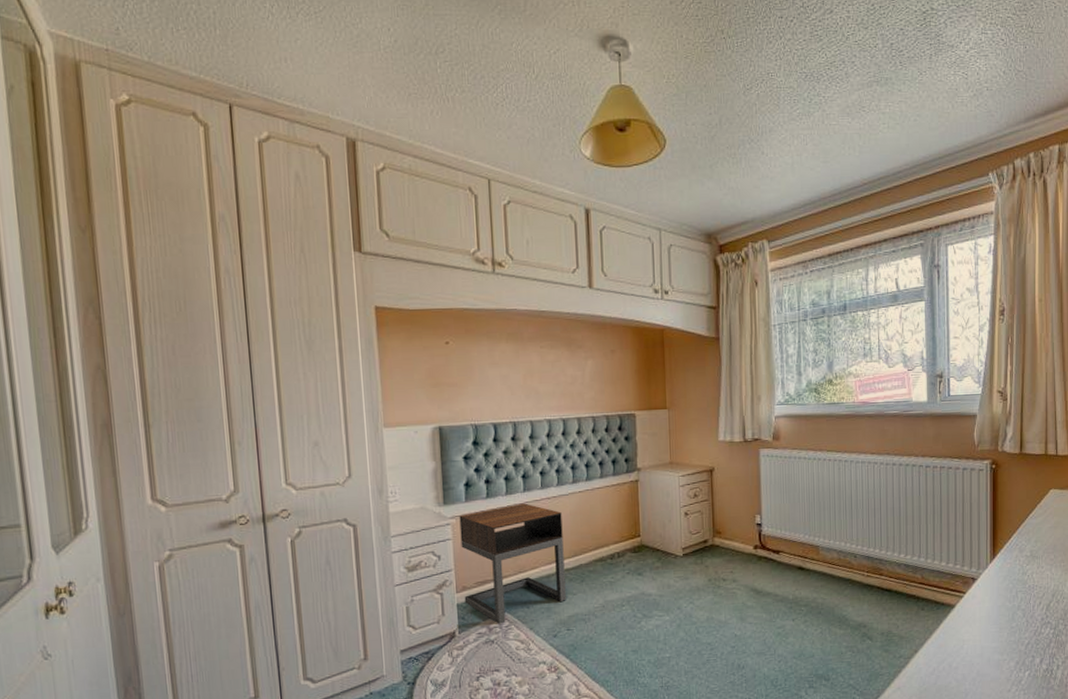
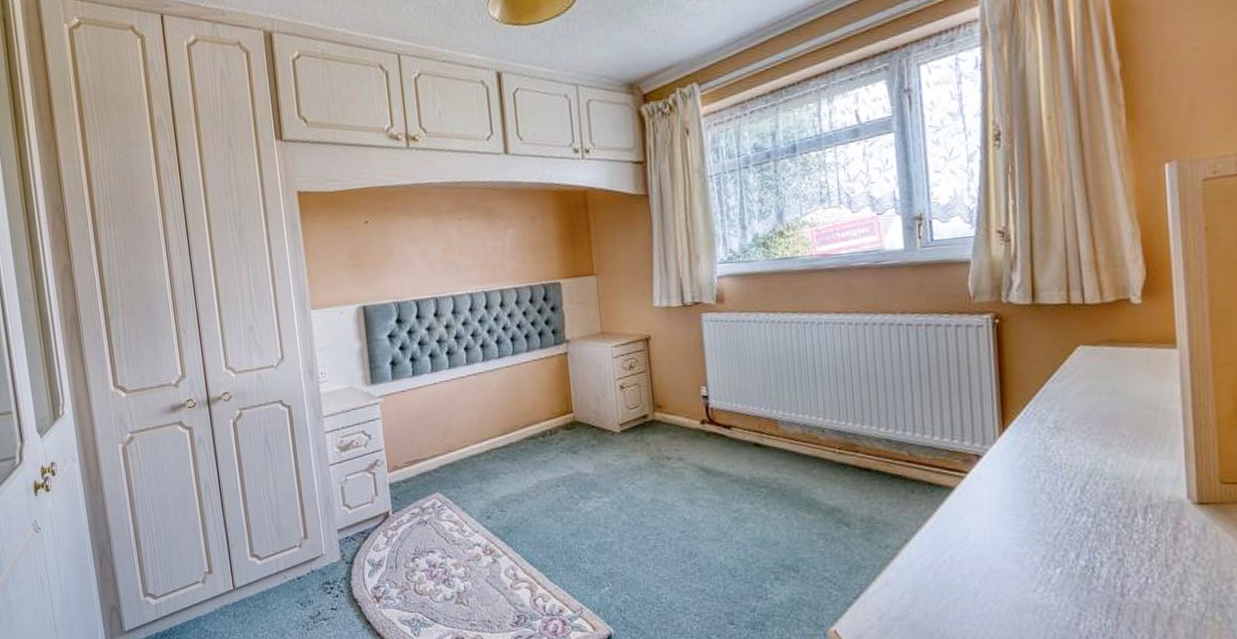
nightstand: present [459,503,566,624] -> none [387,380,498,505]

